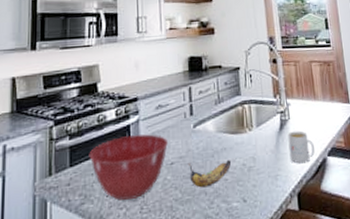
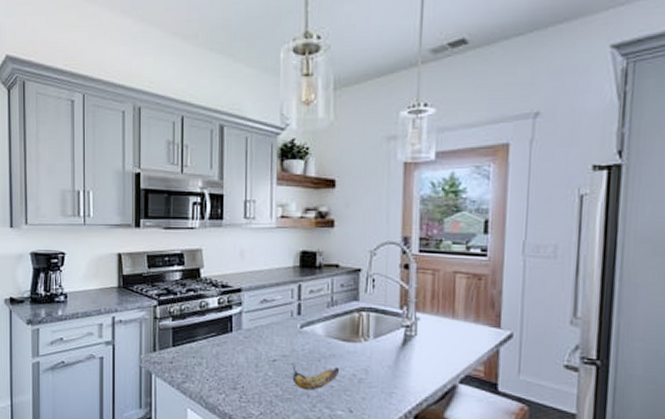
mixing bowl: present [89,134,168,200] -> none [191,326,271,387]
mug: present [287,130,315,164] -> none [410,349,443,386]

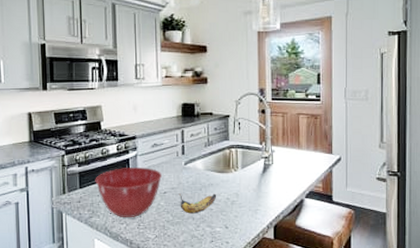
mixing bowl: none [191,326,271,387] -> present [95,167,162,217]

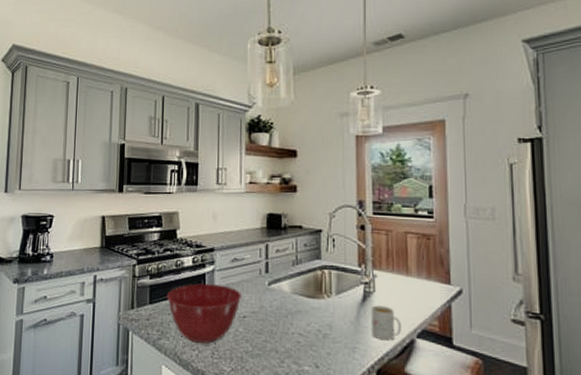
banana: present [178,193,217,214] -> none [260,319,306,346]
mug: none [270,174,293,202] -> present [371,305,401,341]

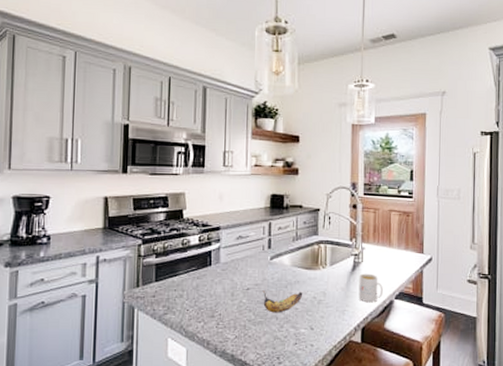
mixing bowl: present [166,283,241,343] -> none [173,260,245,315]
banana: none [260,319,306,346] -> present [262,290,303,313]

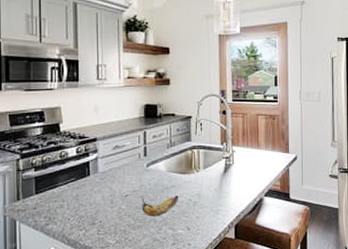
mug: present [358,273,383,303] -> none [231,174,253,202]

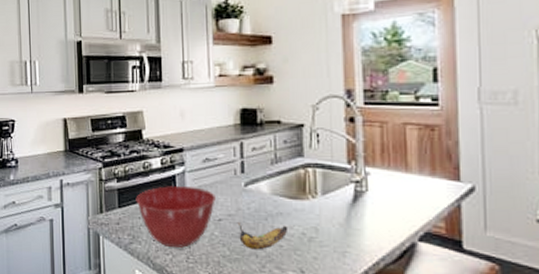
mixing bowl: none [52,170,123,223] -> present [136,186,216,248]

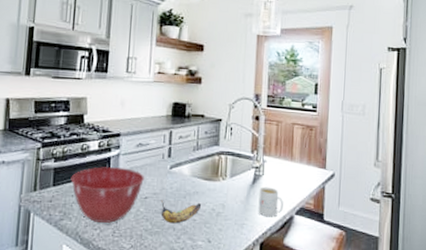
mug: none [363,205,399,245] -> present [258,186,283,218]

